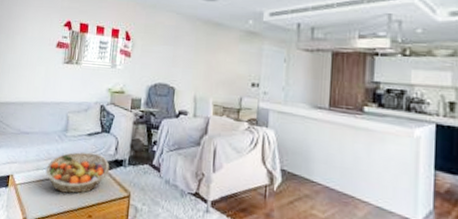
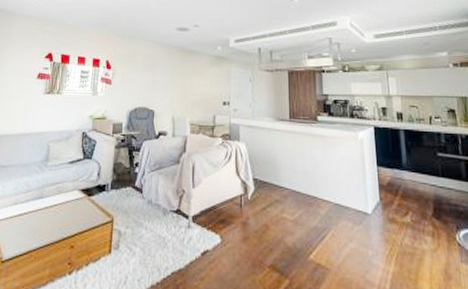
fruit basket: present [45,152,110,194] -> none [24,180,92,226]

